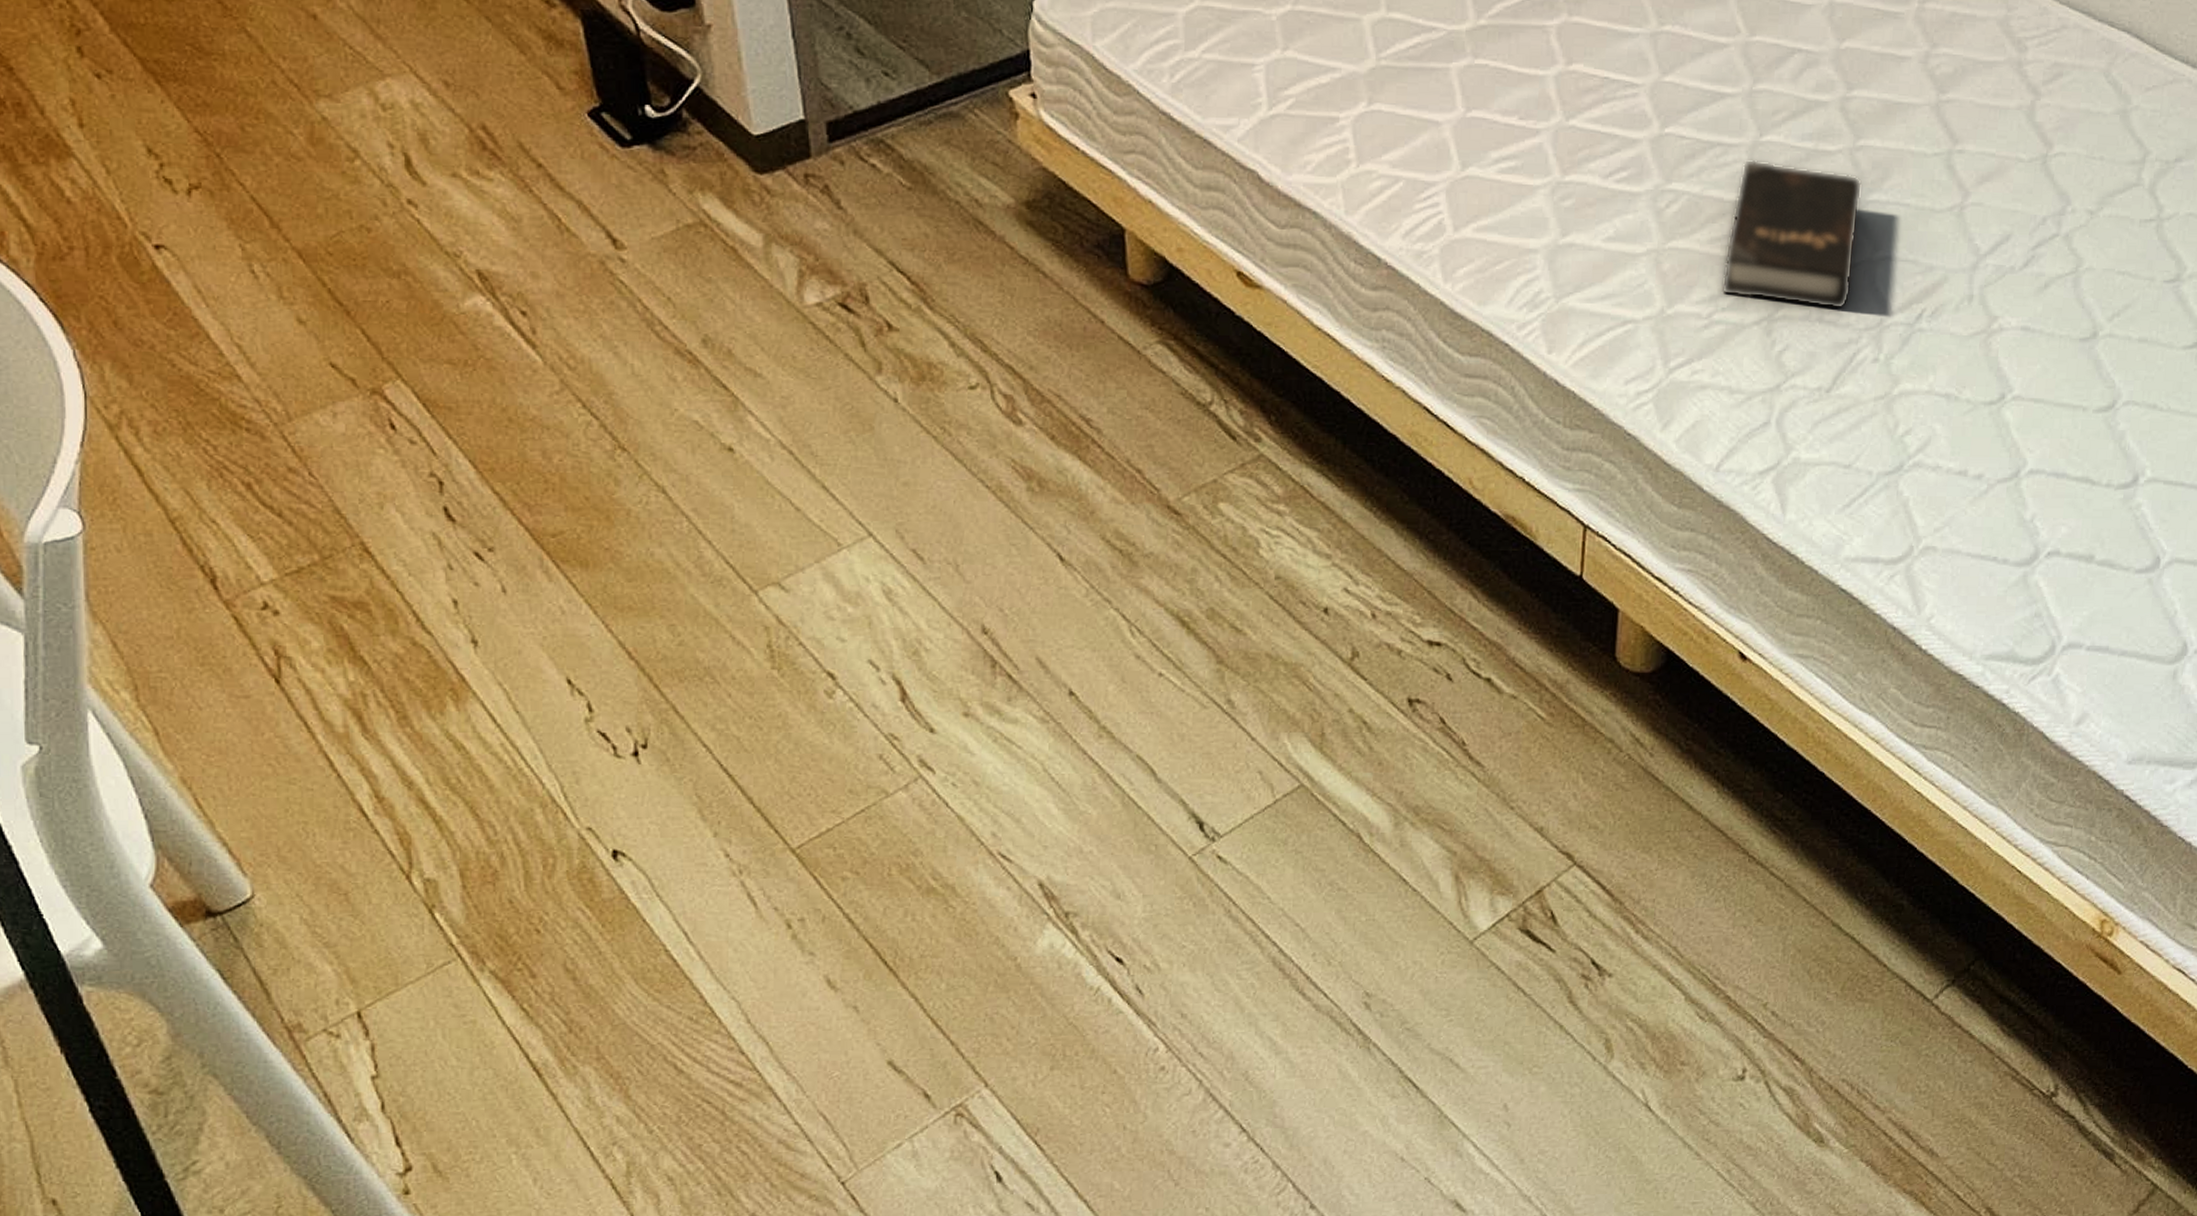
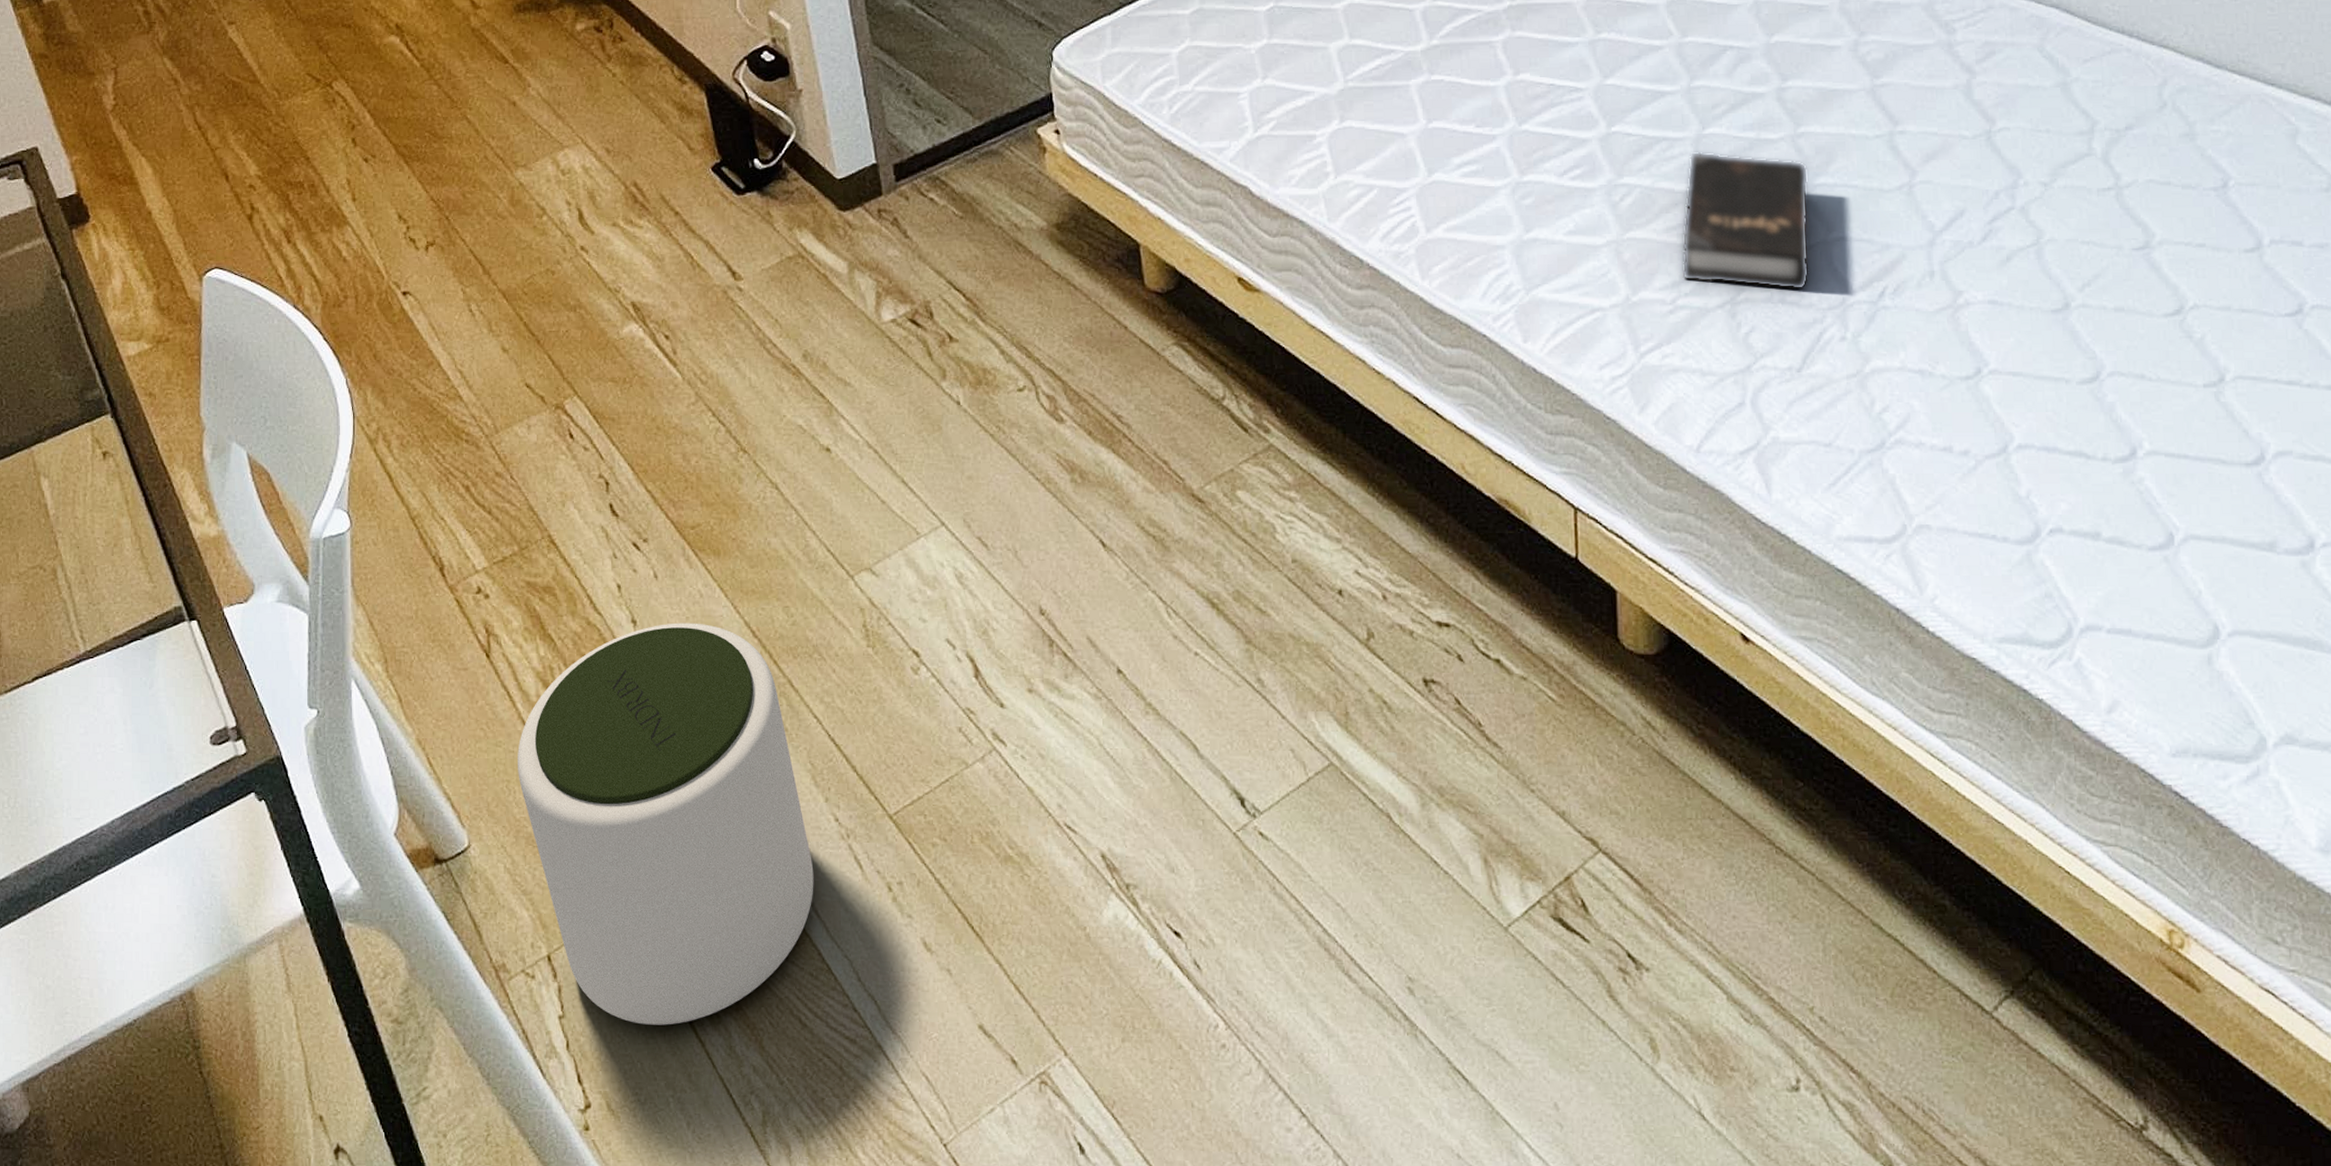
plant pot: none [318,643,697,1080] -> present [517,622,814,1025]

